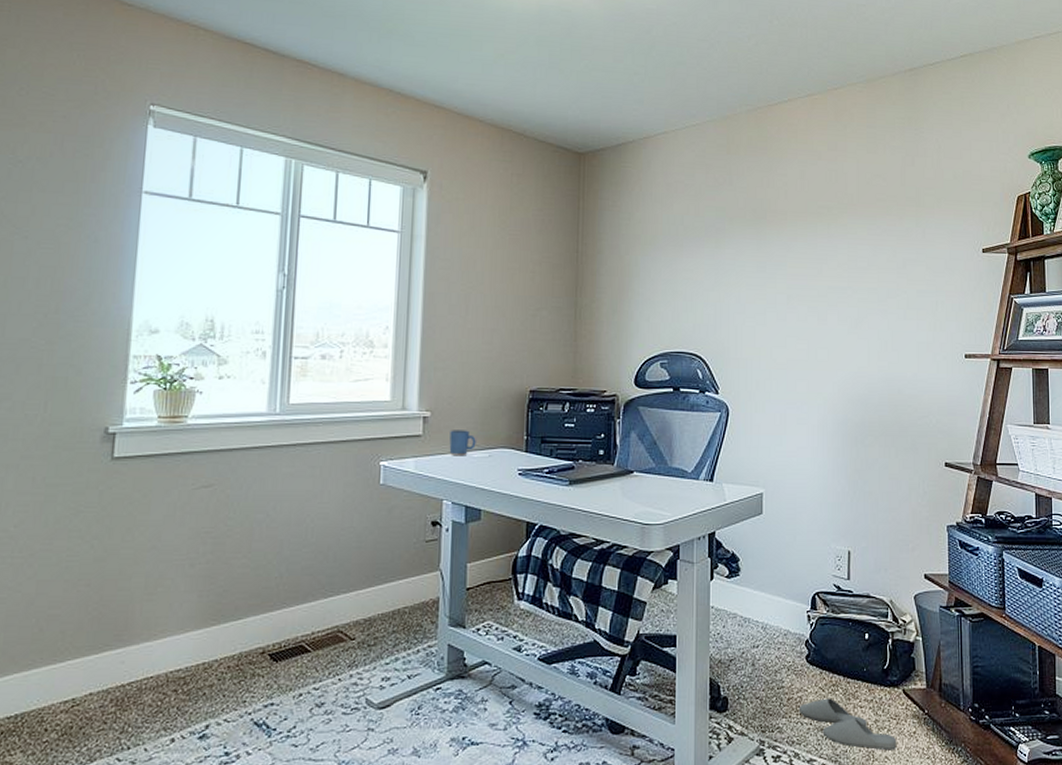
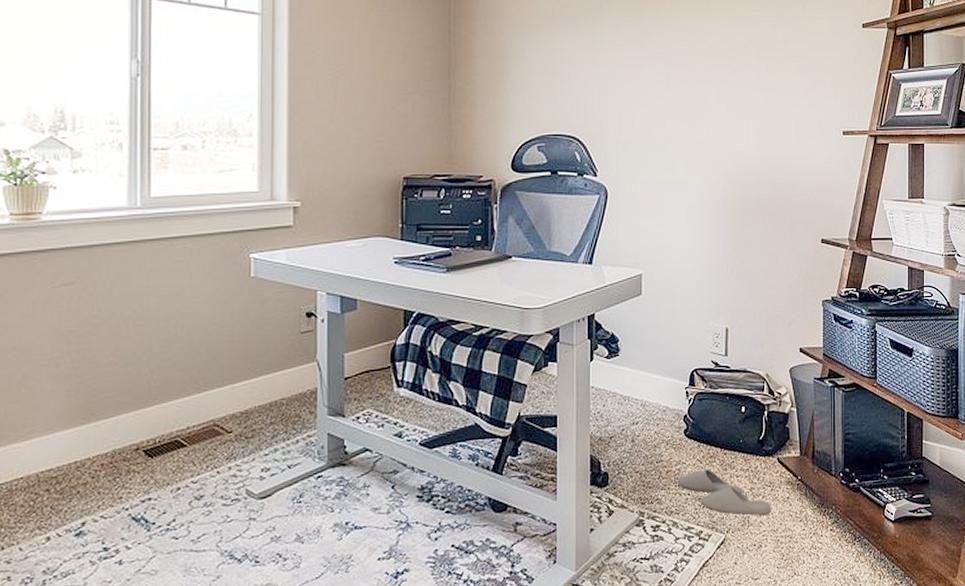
mug: present [449,430,476,456] -> none [322,219,349,246]

